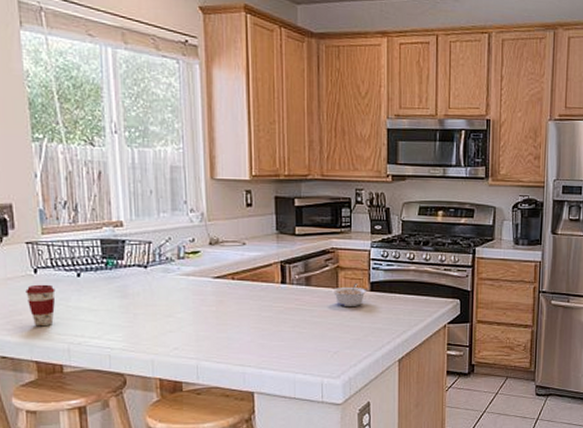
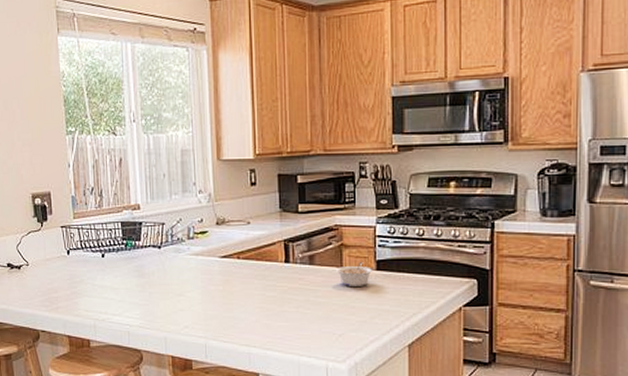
coffee cup: present [25,284,55,327] -> none [60,264,84,304]

